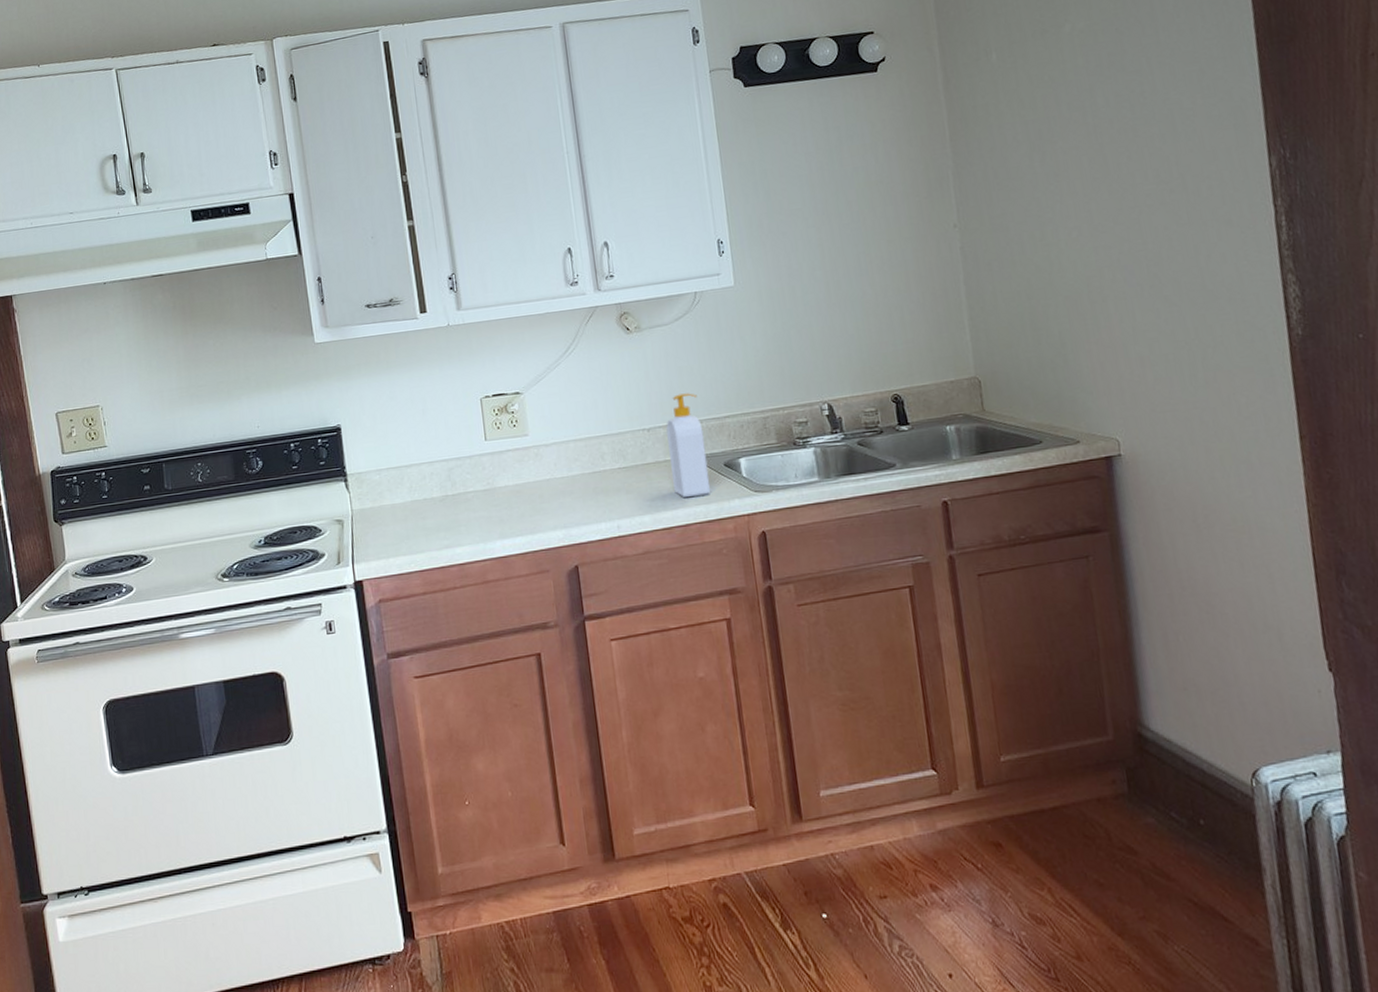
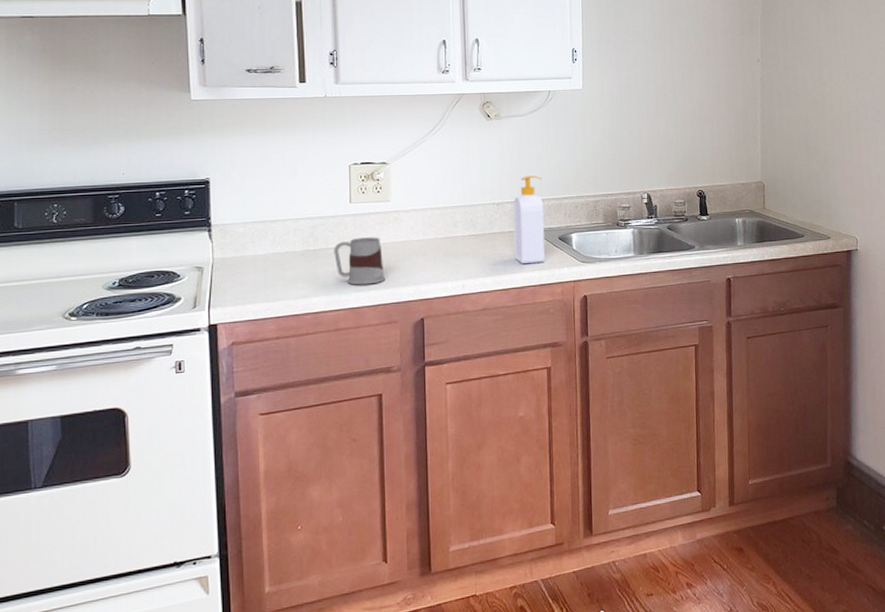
mug: none [473,476,532,532] -> present [334,237,386,285]

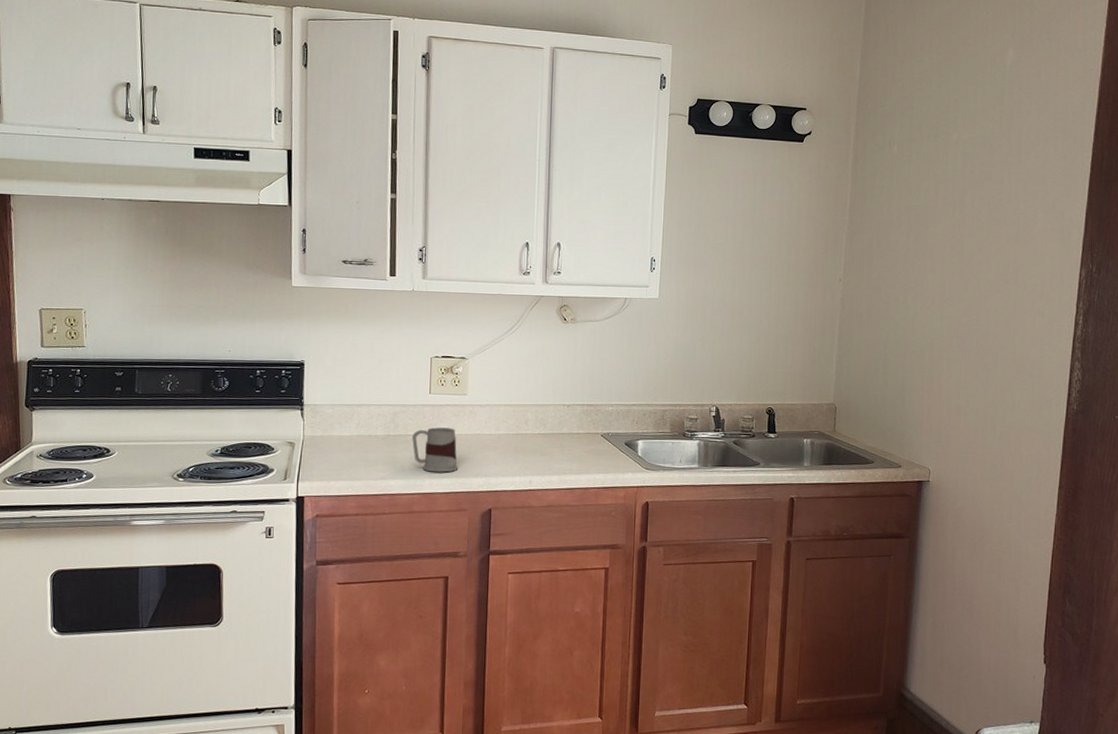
soap bottle: present [513,175,546,265] -> none [581,380,613,466]

